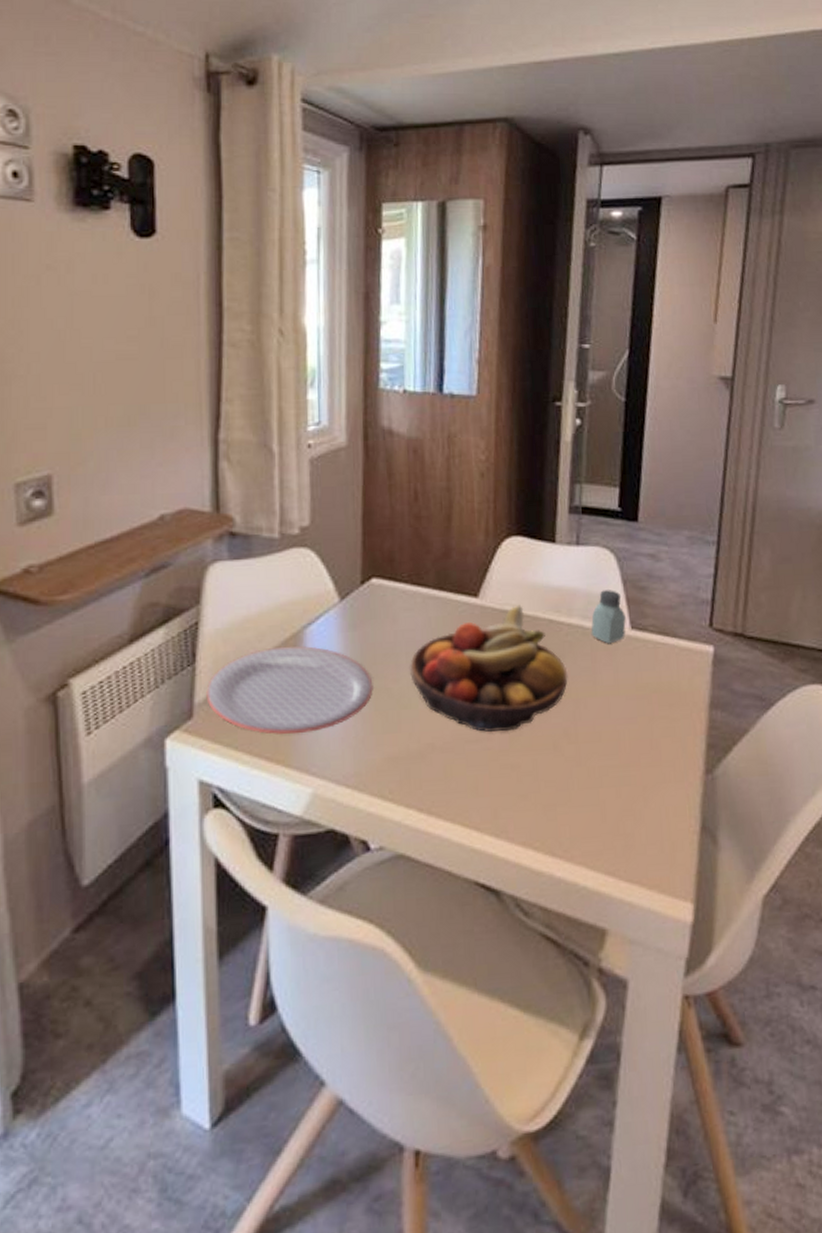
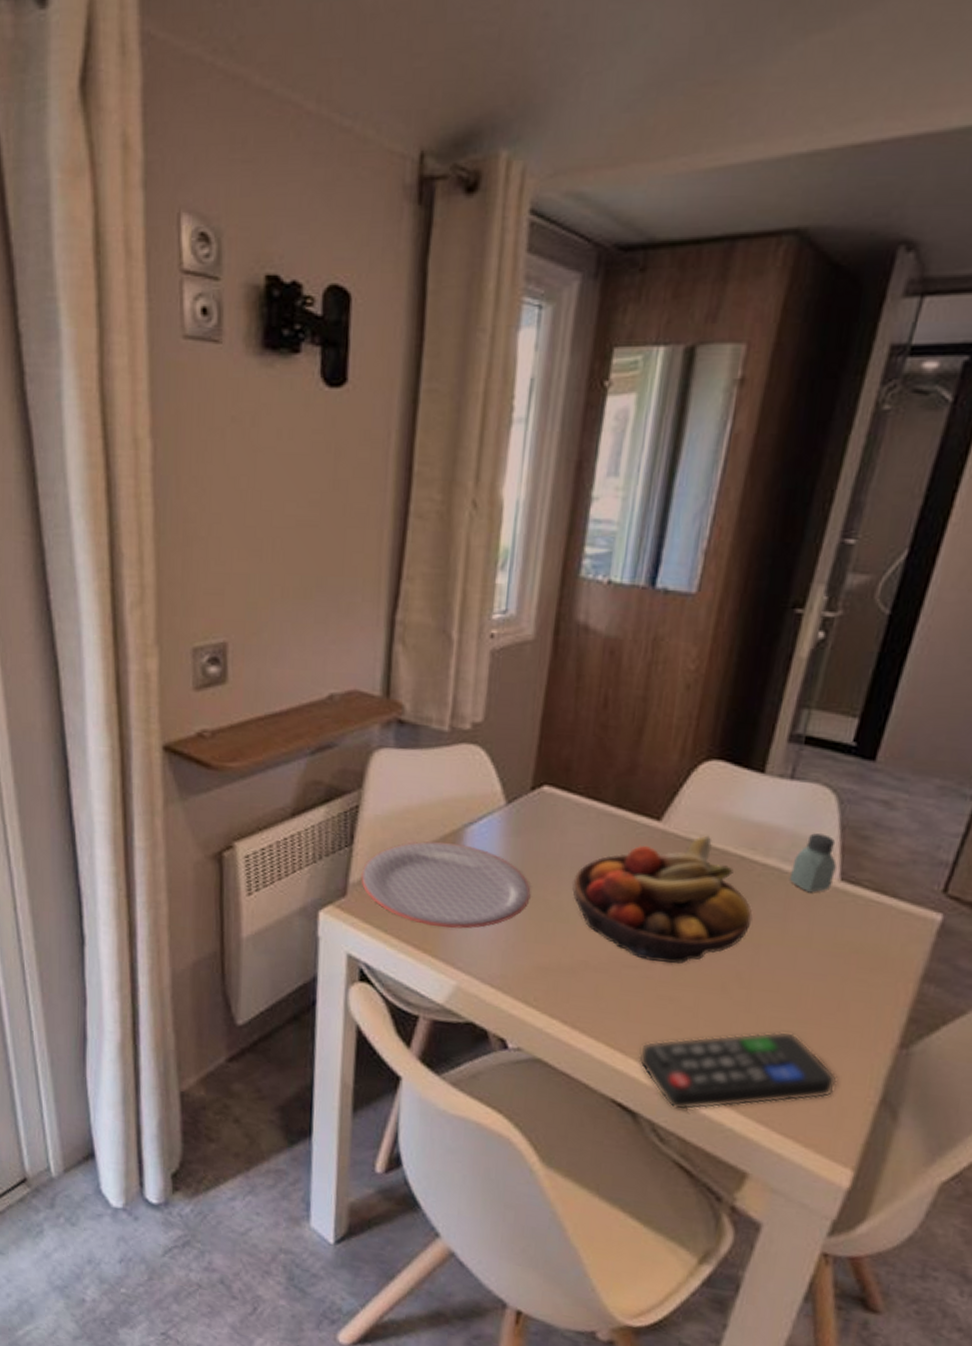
remote control: none [493,777,664,879] -> present [638,1031,838,1111]

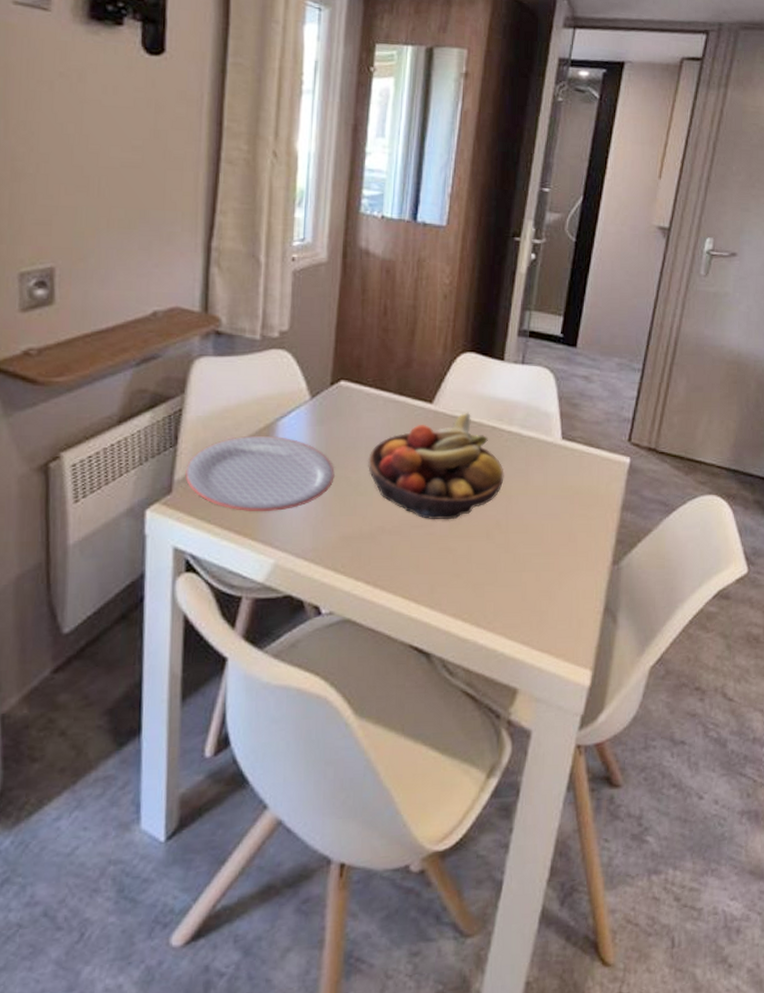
remote control: present [638,1031,838,1111] -> none [429,563,574,645]
saltshaker: present [789,833,837,893] -> none [527,404,558,451]

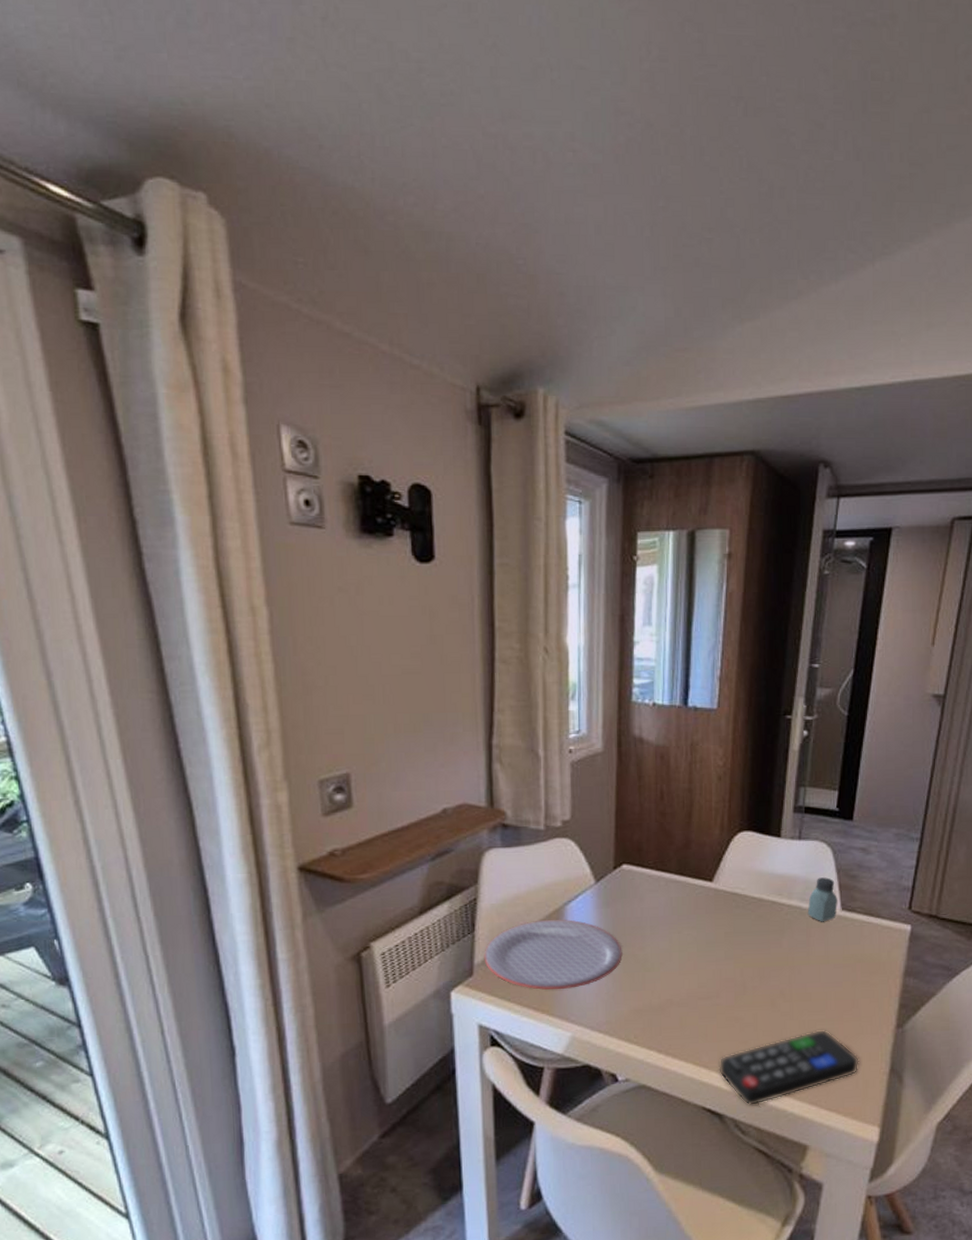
fruit bowl: present [368,412,504,520] -> none [654,888,786,992]
remote control: none [429,563,574,645] -> present [719,1029,859,1106]
saltshaker: none [527,404,558,451] -> present [807,877,838,922]

